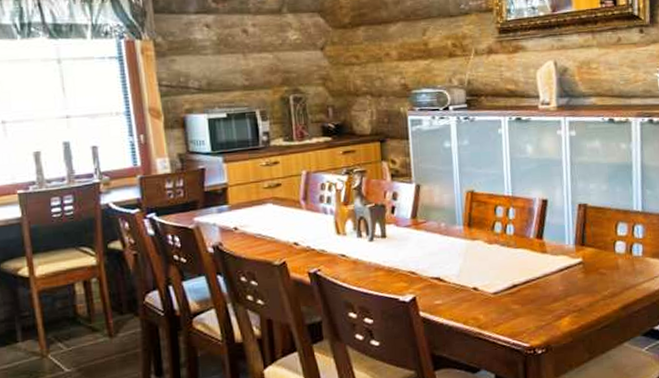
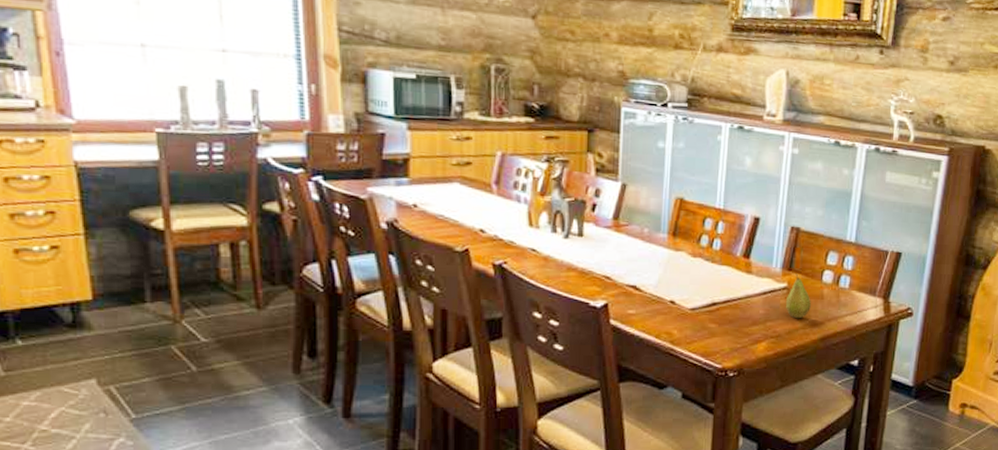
fruit: none [582,248,608,291] -> present [785,273,811,318]

